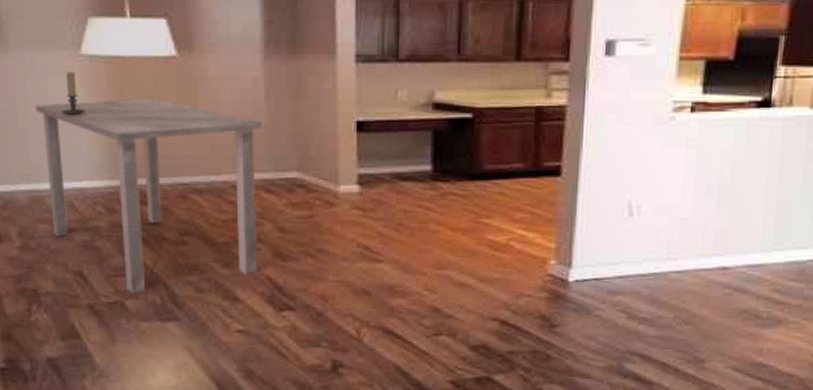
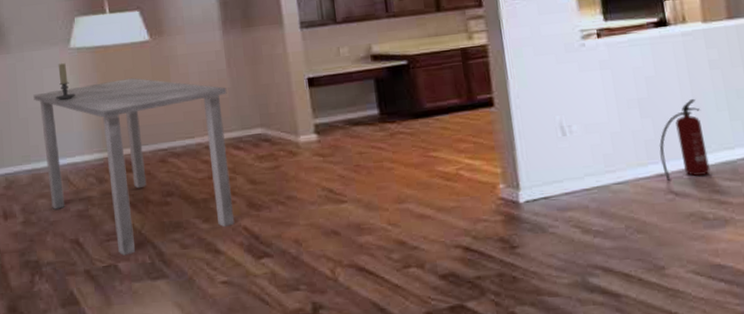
fire extinguisher: none [727,191,782,275] -> present [659,98,711,181]

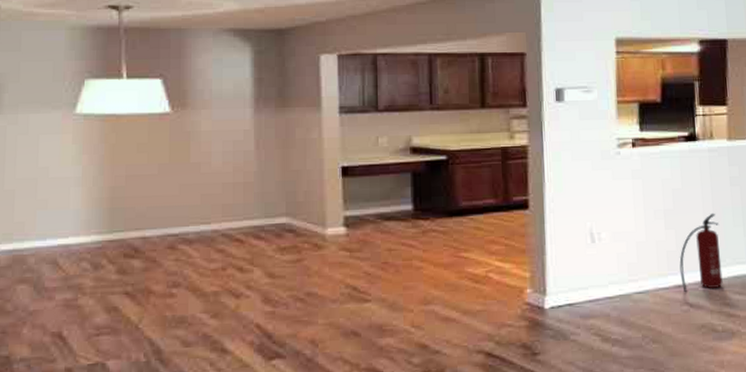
dining table: present [33,78,235,256] -> none [24,153,253,353]
candle holder: present [56,63,76,101] -> none [52,130,77,173]

